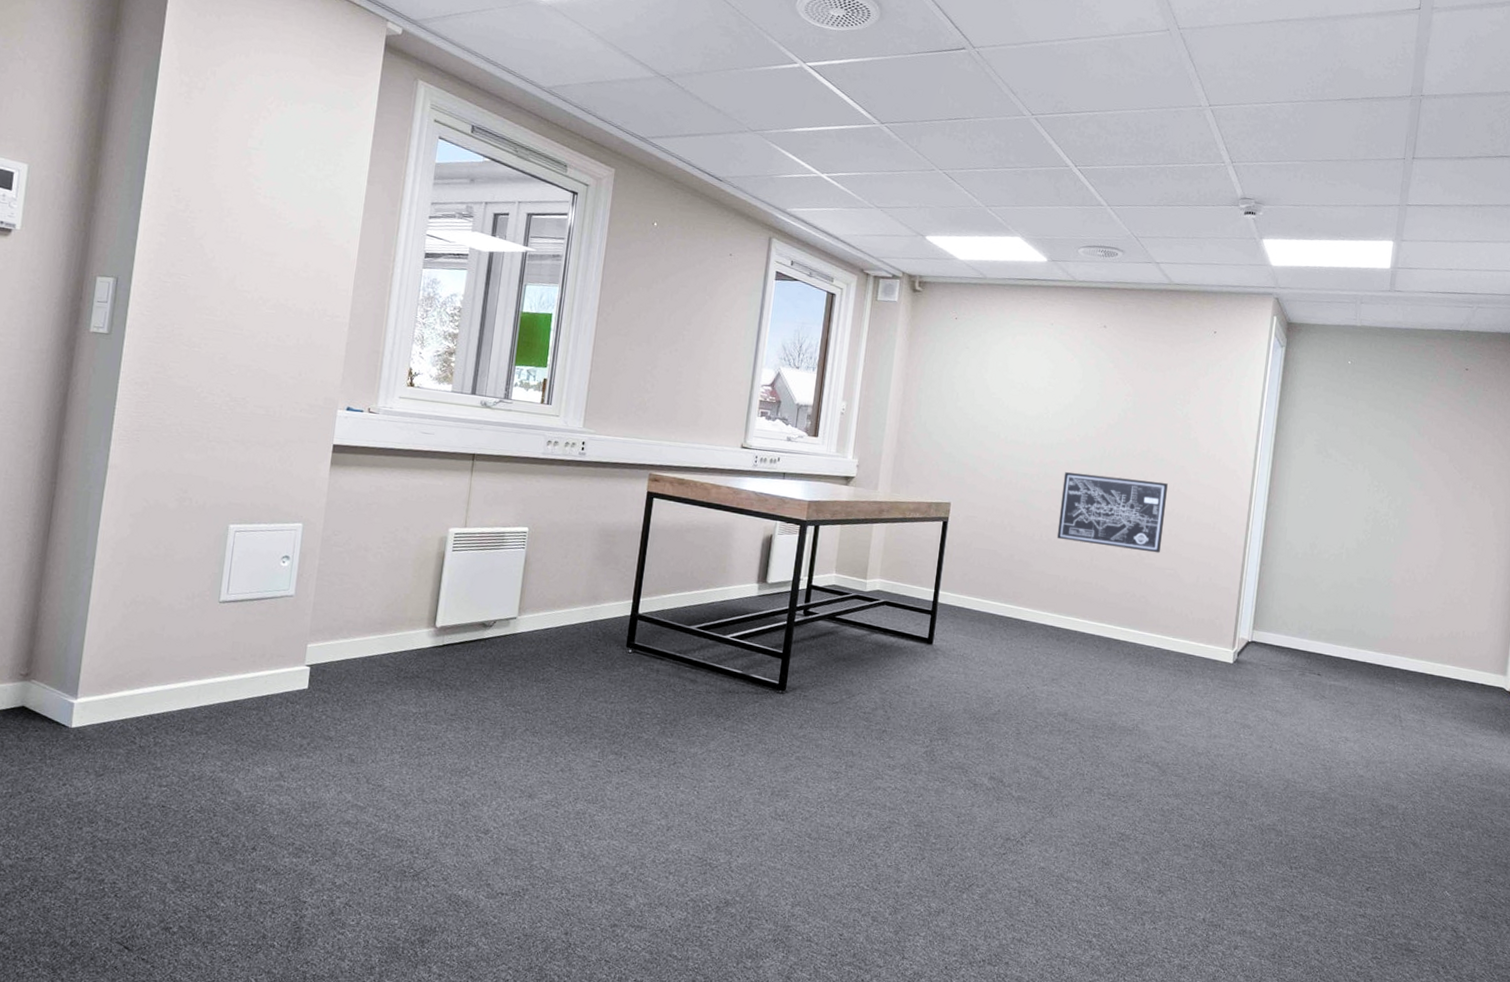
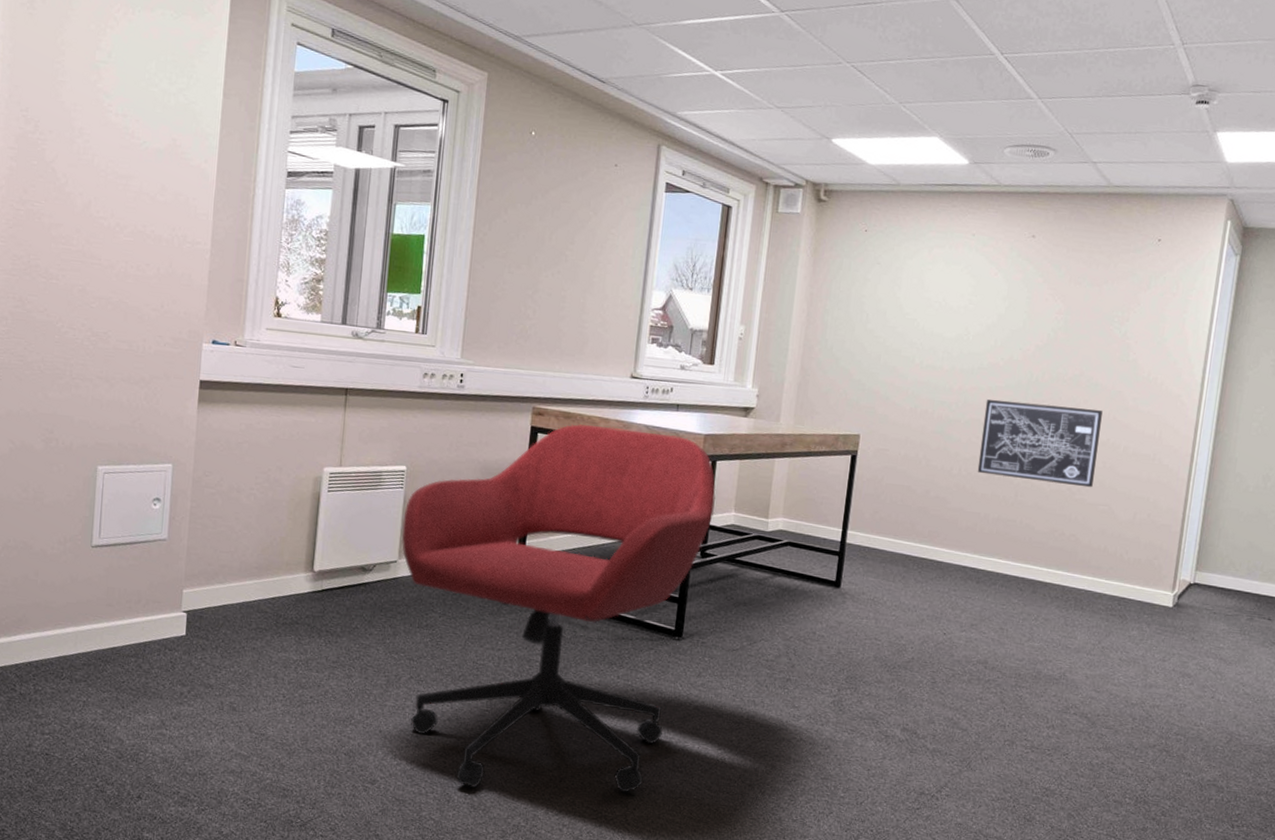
office chair: none [521,490,819,841] -> present [401,424,716,793]

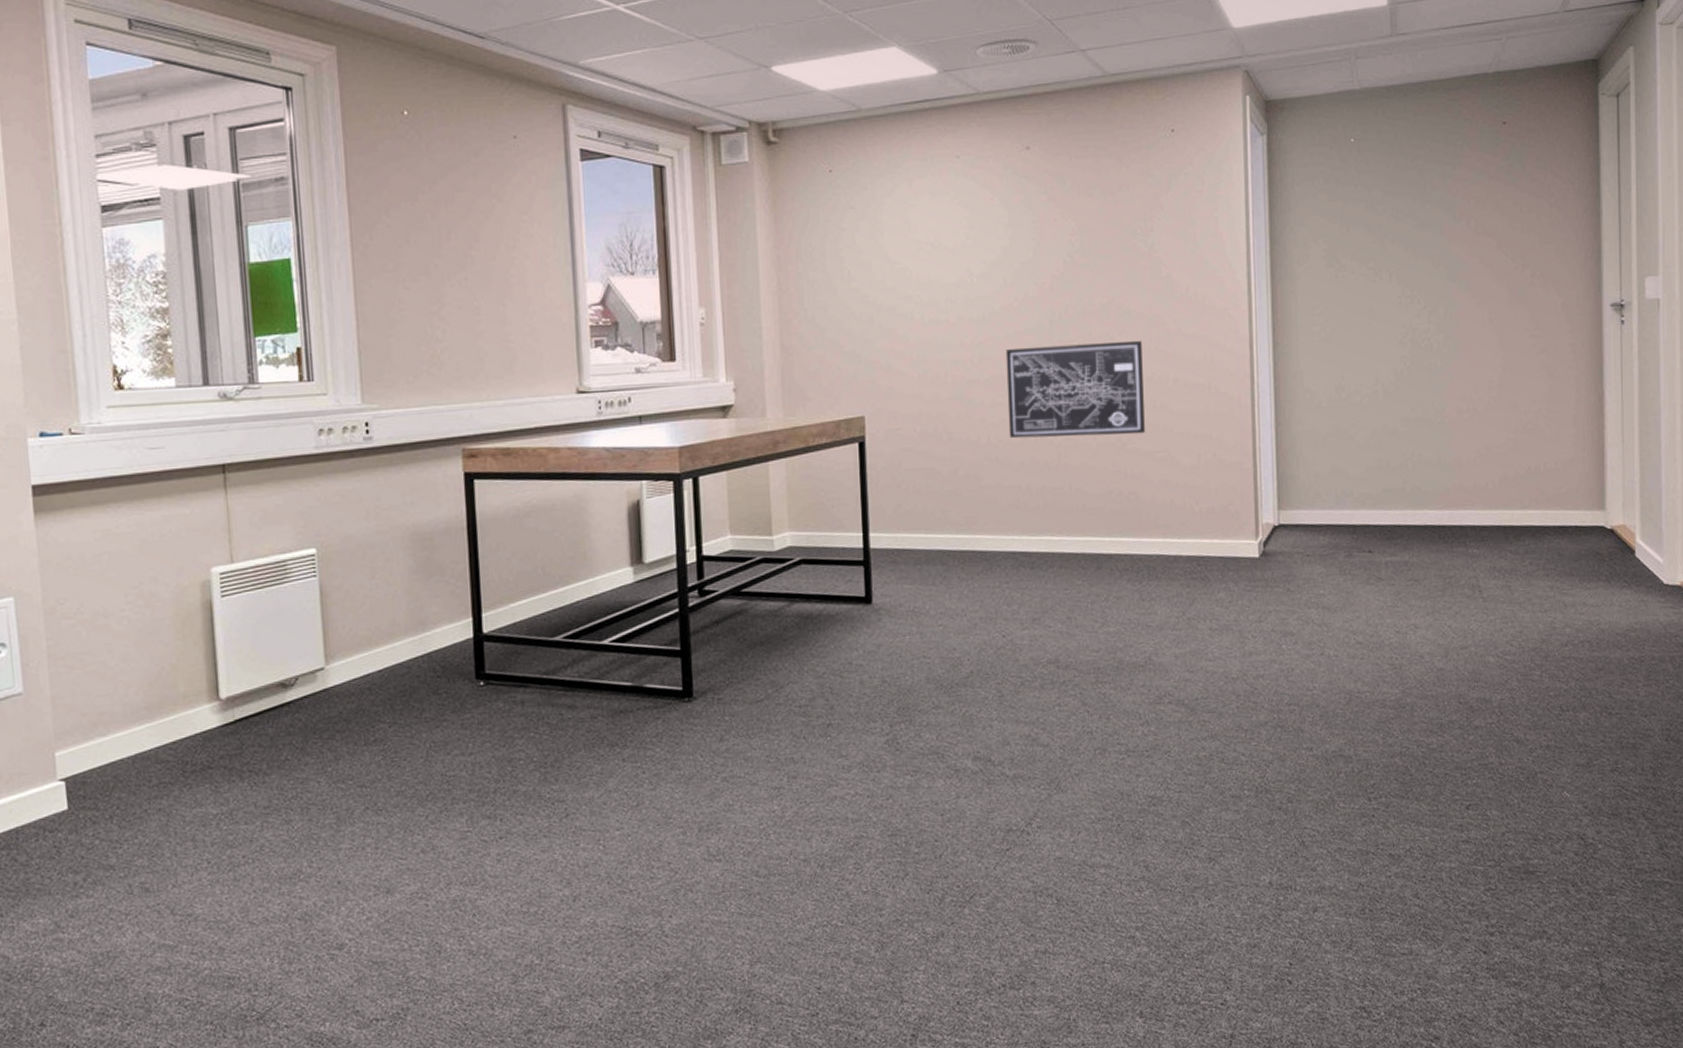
office chair: present [401,424,716,793] -> none [323,454,707,929]

